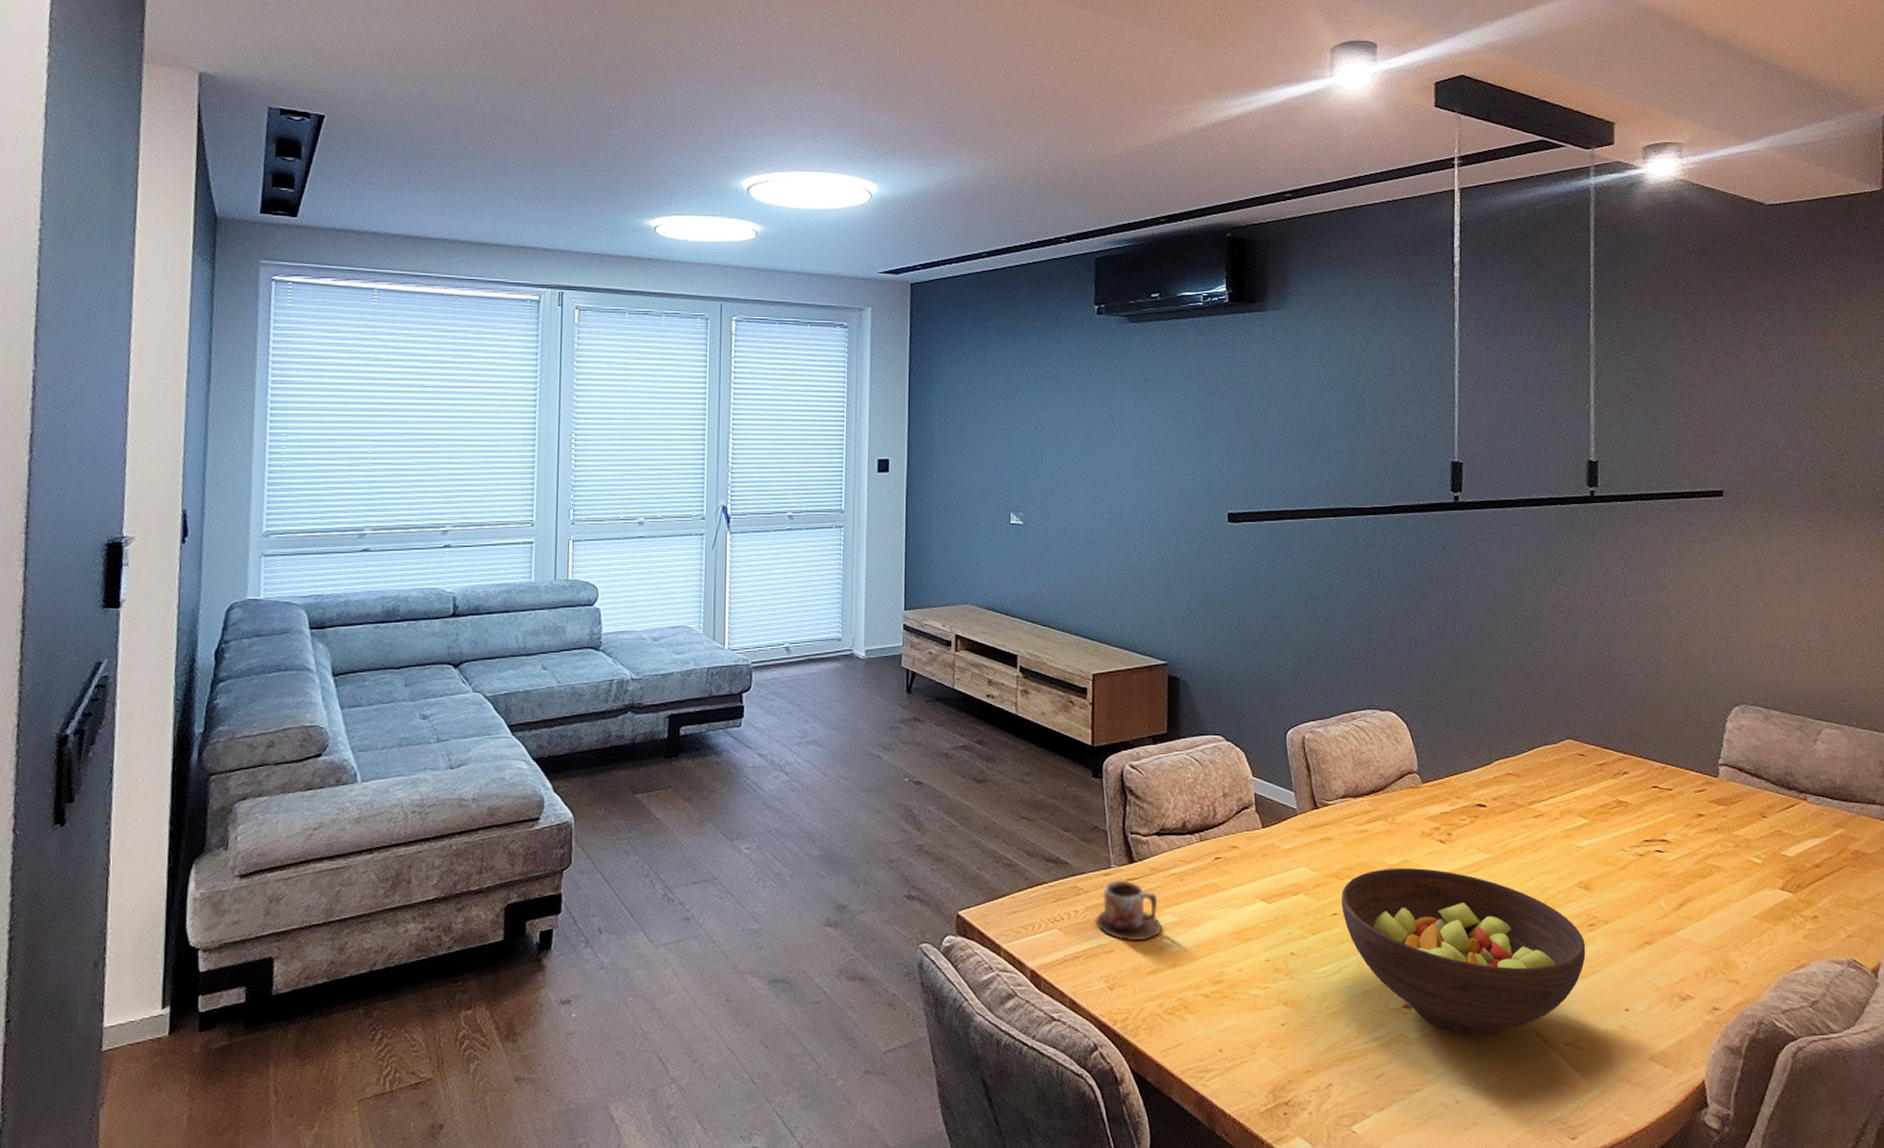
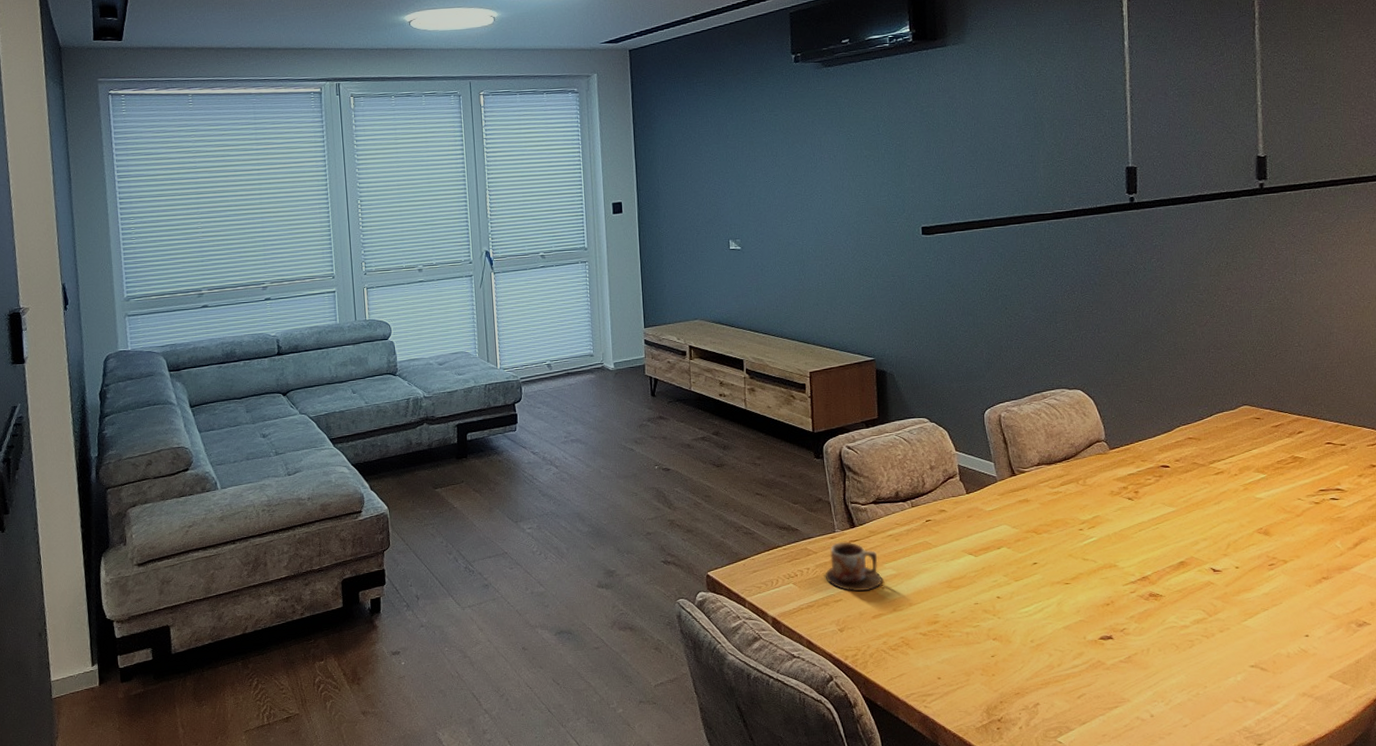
fruit bowl: present [1342,868,1586,1037] -> none [1040,522,1267,662]

